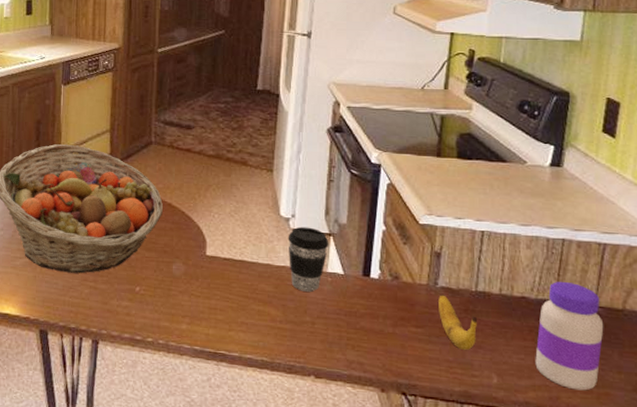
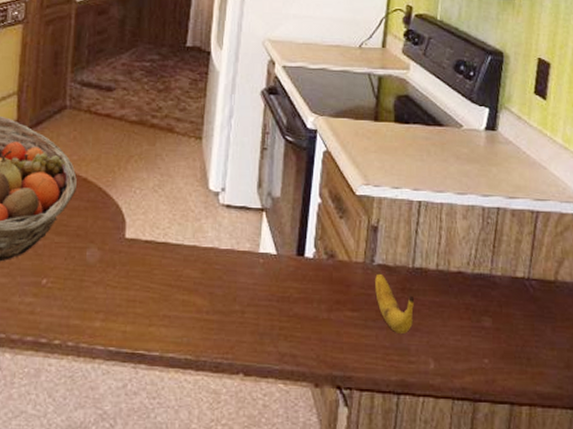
coffee cup: present [288,226,329,292] -> none [217,201,262,276]
jar: present [535,281,604,391] -> none [471,253,537,371]

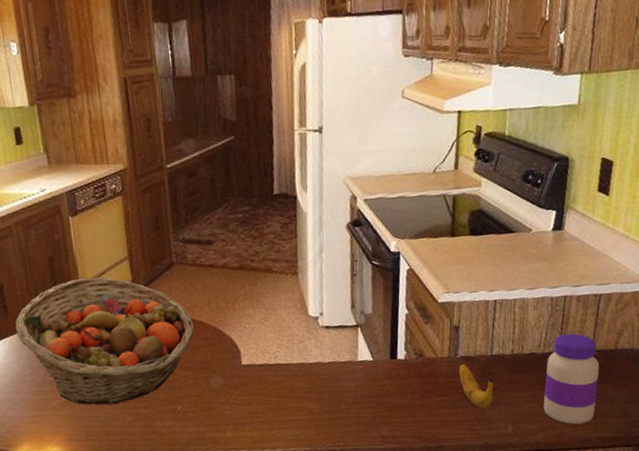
jar: none [471,253,537,371] -> present [543,333,600,425]

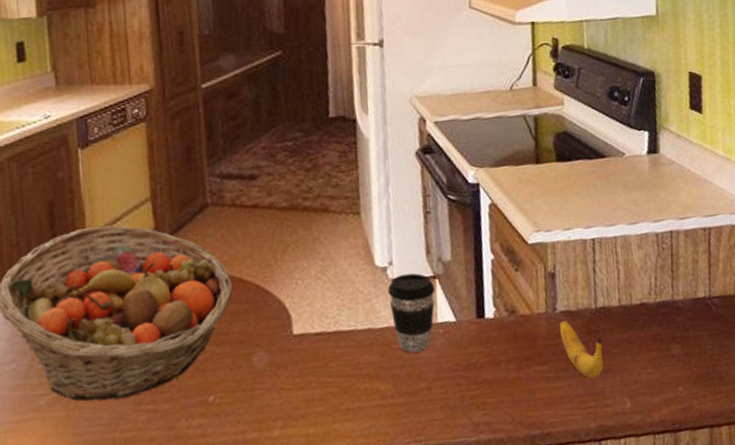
coffee cup: none [318,322,358,383] -> present [387,272,436,353]
jar: present [543,333,600,425] -> none [660,276,724,394]

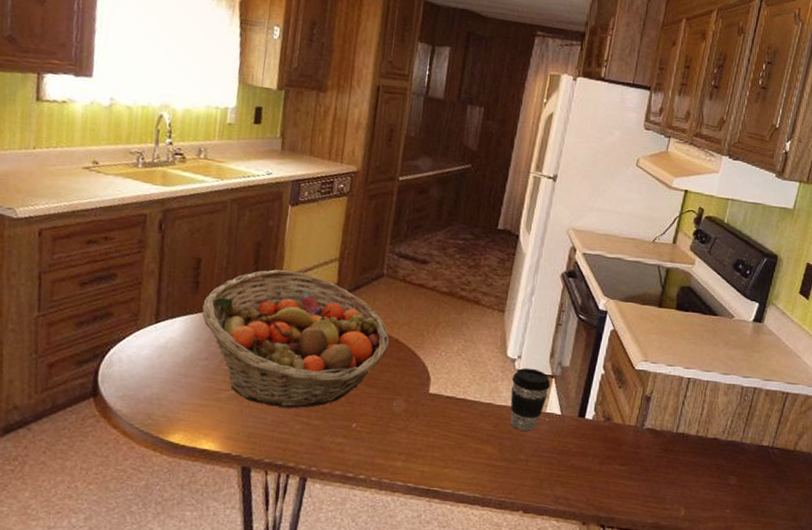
banana: present [559,319,604,379] -> none [642,434,675,486]

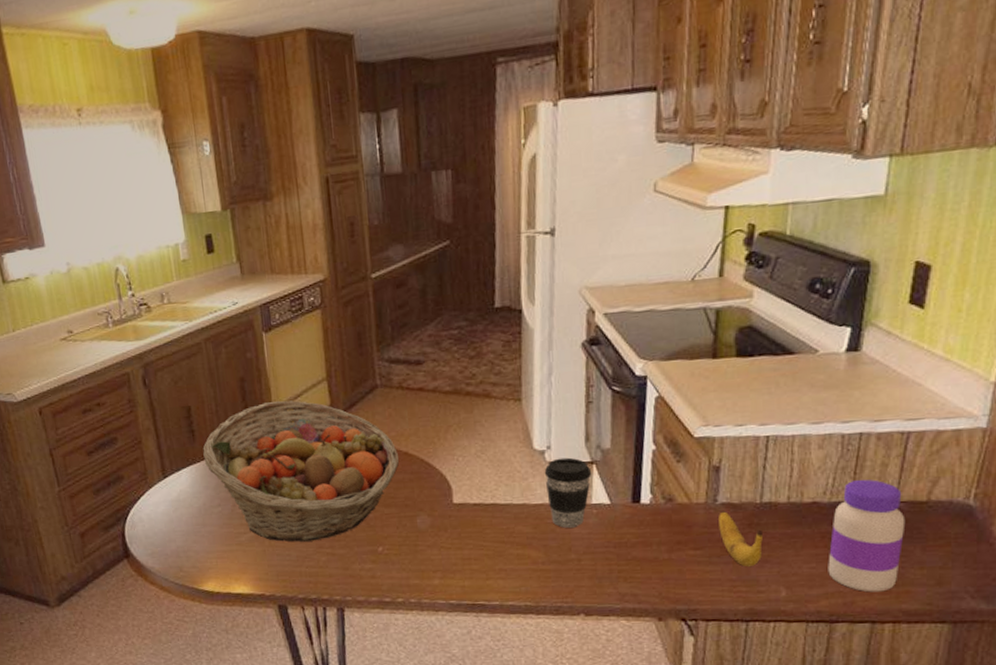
banana: none [642,434,675,486] -> present [719,510,764,567]
jar: none [717,425,777,521] -> present [828,479,906,592]

